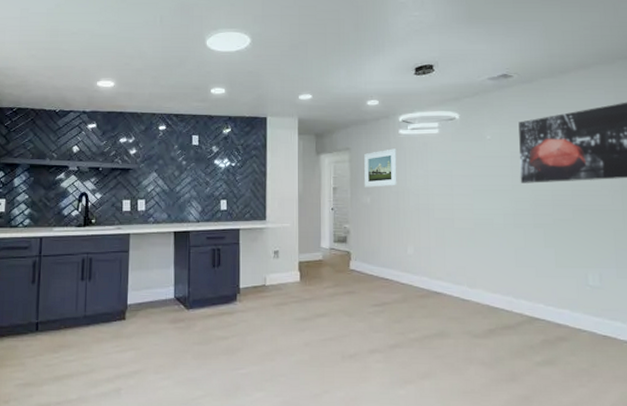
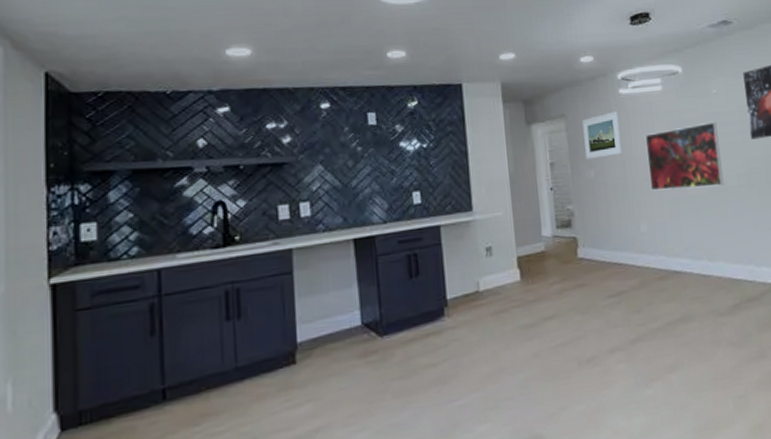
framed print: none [419,164,490,222] -> present [645,121,724,191]

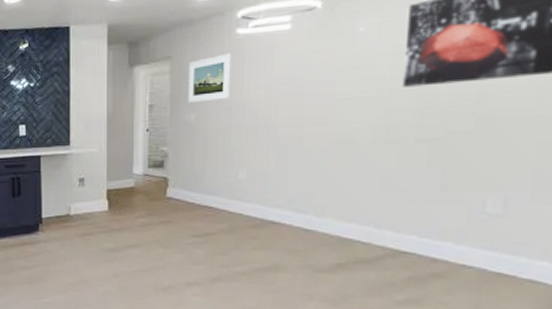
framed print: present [645,121,724,191] -> none [257,65,357,139]

